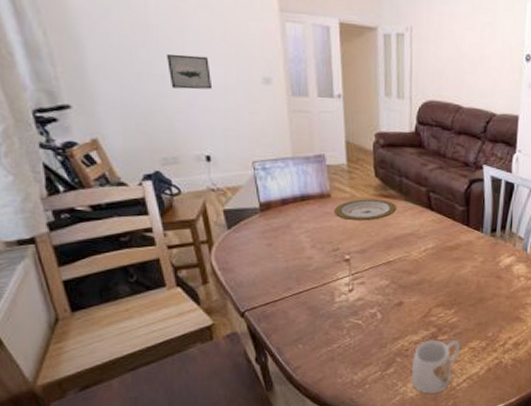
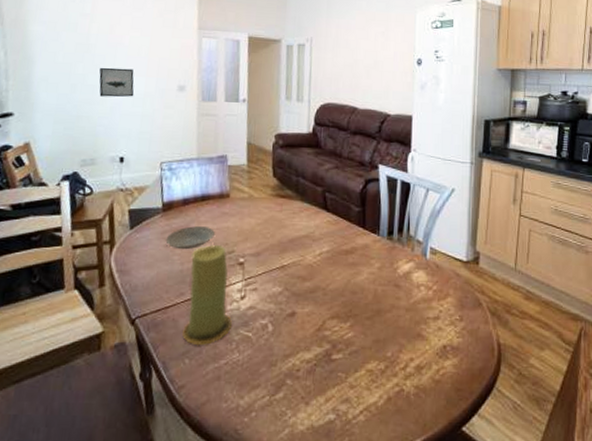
plate: none [267,226,318,248] -> present [165,226,215,250]
candle: none [294,243,343,333] -> present [182,245,233,346]
plate: present [333,198,397,221] -> none [231,199,293,222]
mug: present [412,340,461,394] -> none [302,358,357,428]

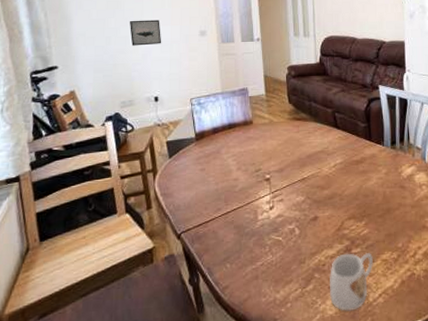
plate: present [165,226,215,250] -> none [201,150,242,172]
candle: present [182,245,233,346] -> none [223,165,265,252]
mug: none [302,358,357,428] -> present [330,253,374,311]

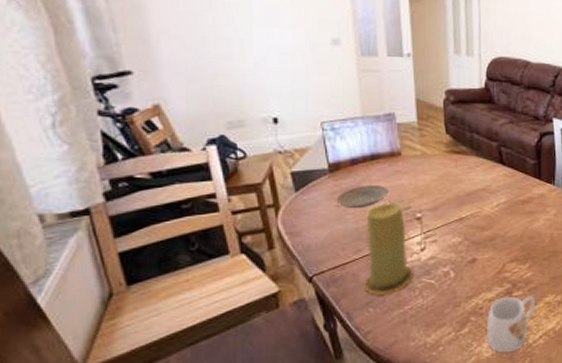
wall art: present [130,19,162,46] -> none [234,17,281,52]
plate: none [201,150,242,172] -> present [336,185,388,209]
candle: none [223,165,265,252] -> present [364,203,415,296]

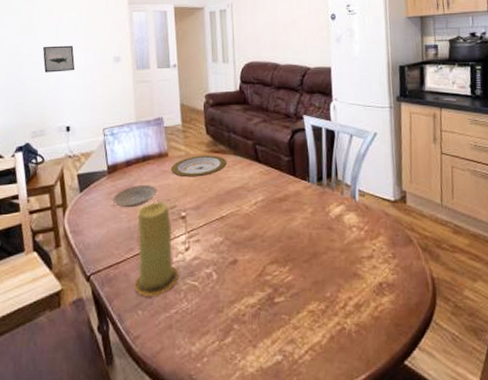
wall art: none [234,17,281,52] -> present [43,45,75,73]
plate: none [404,156,469,178] -> present [171,155,227,178]
mug: present [487,296,536,353] -> none [250,302,300,369]

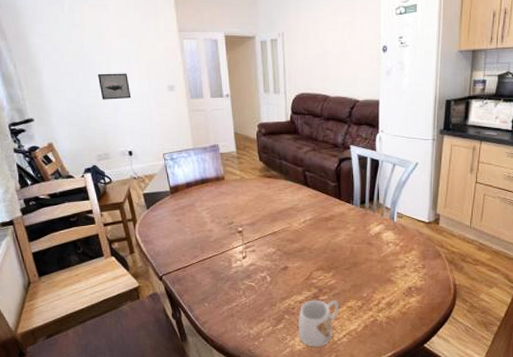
plate: present [113,185,157,208] -> none [177,204,216,223]
candle: present [134,202,180,298] -> none [199,218,239,294]
plate: present [171,155,227,178] -> none [227,179,279,199]
mug: none [250,302,300,369] -> present [298,299,340,347]

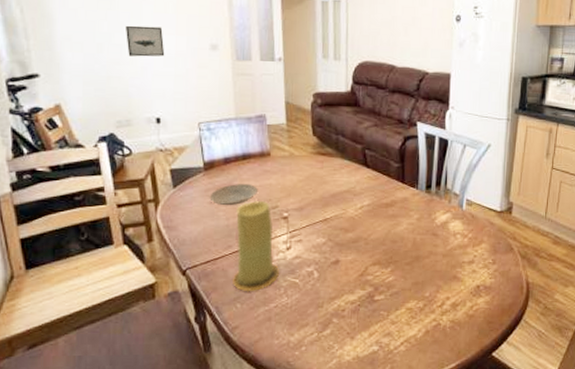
plate: none [177,204,216,223] -> present [209,184,257,206]
candle: none [199,218,239,294] -> present [233,201,280,292]
mug: present [298,299,340,347] -> none [348,299,398,357]

